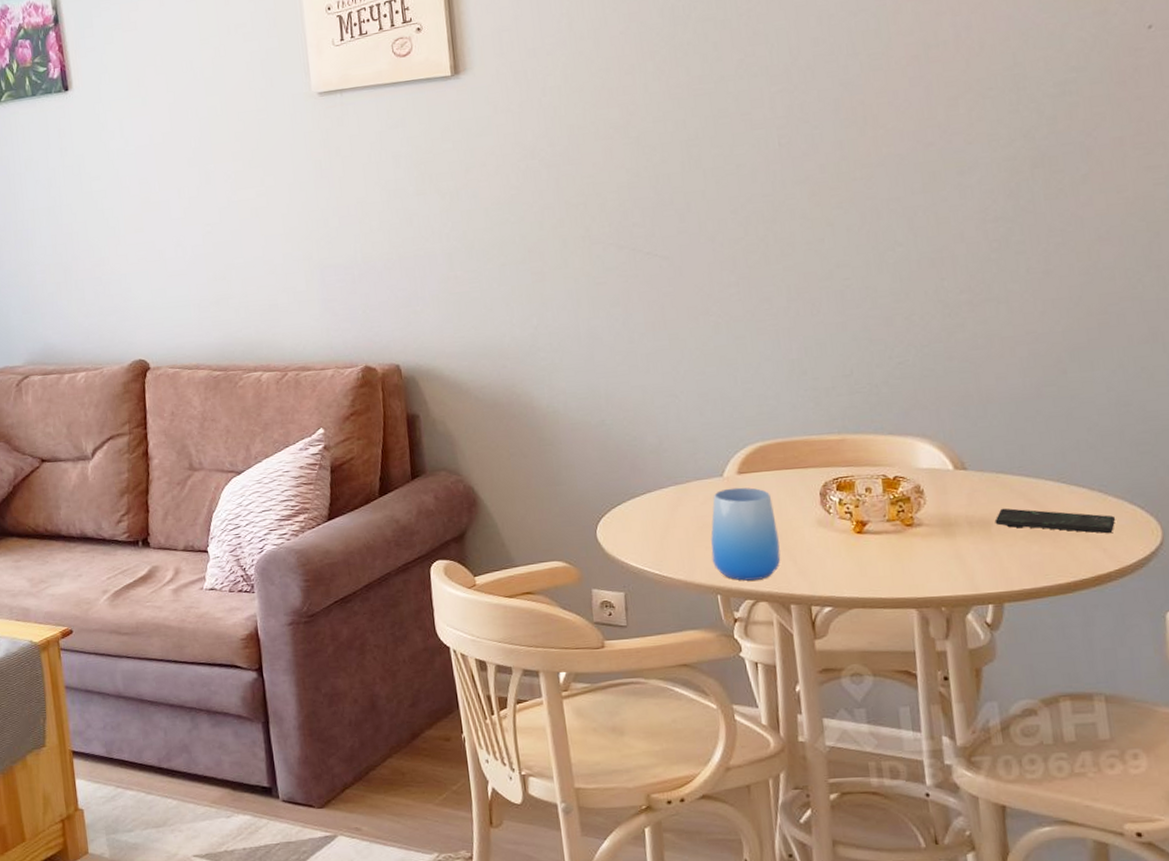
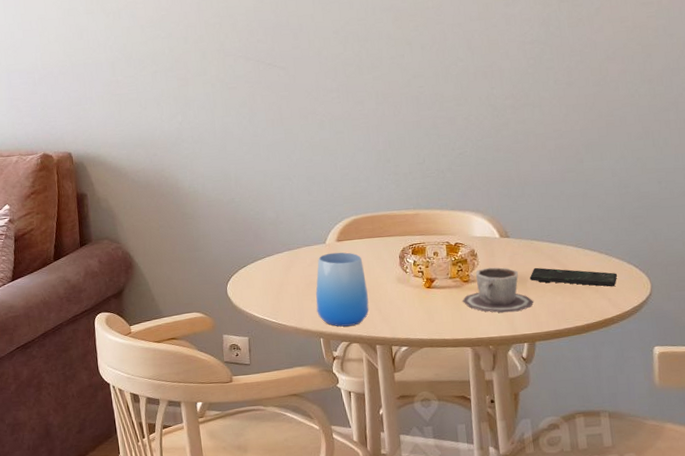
cup: none [904,507,1002,566] -> present [462,267,534,313]

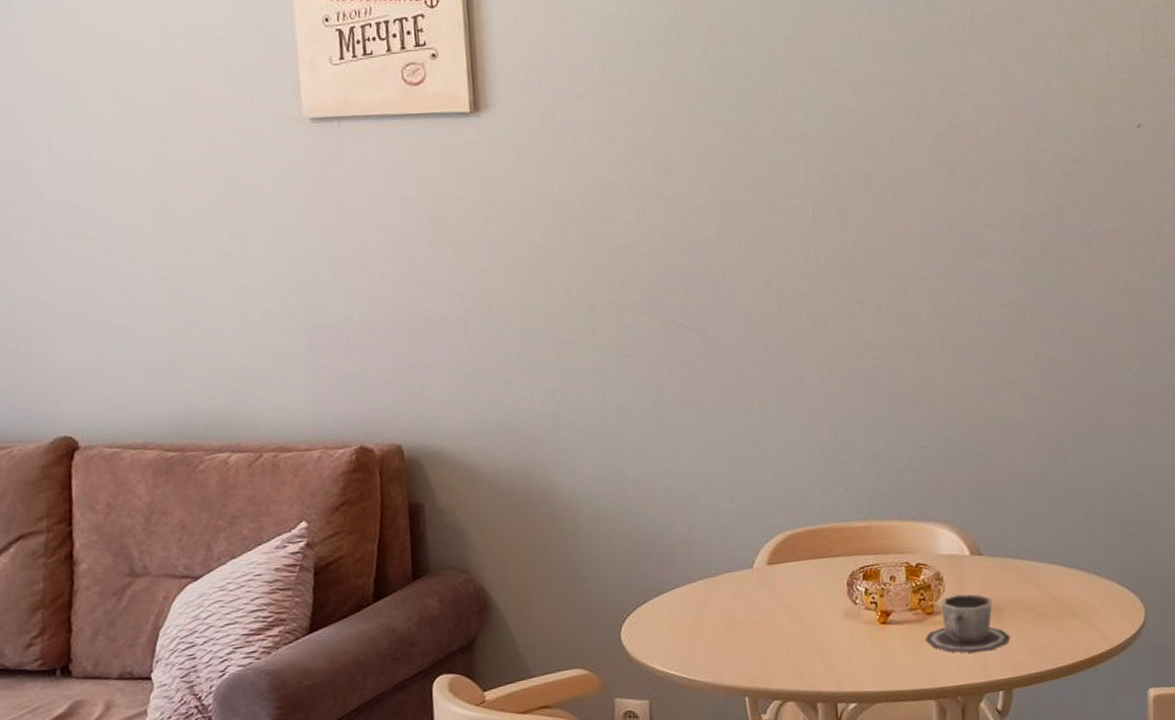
cup: present [315,252,369,327] -> none [739,579,809,681]
smartphone: present [529,267,618,287] -> none [1005,592,1108,615]

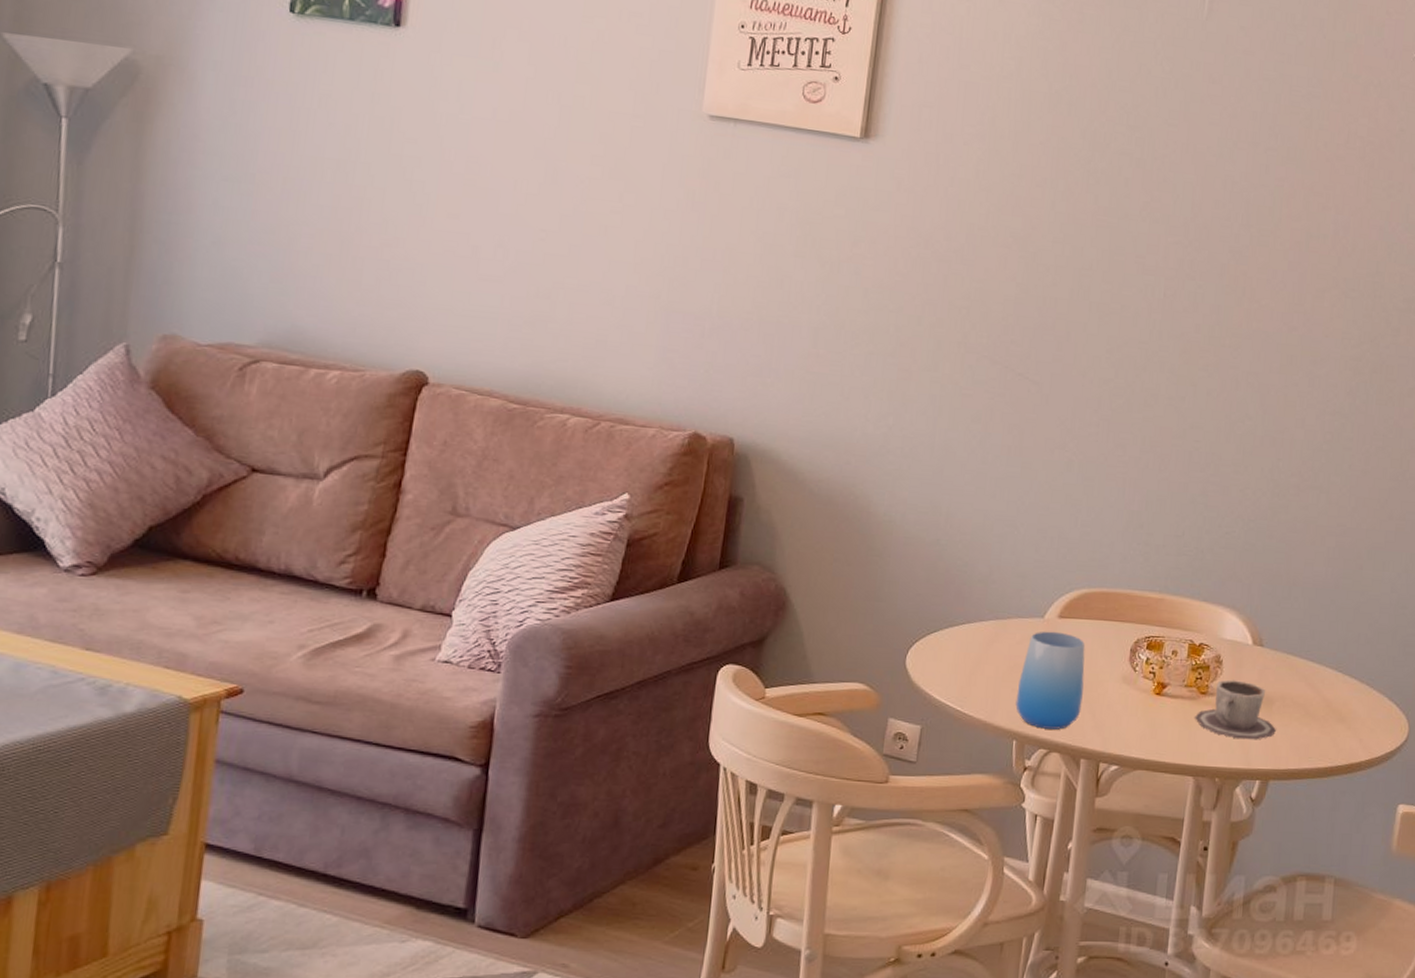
cup: none [739,579,809,681] -> present [1015,631,1086,730]

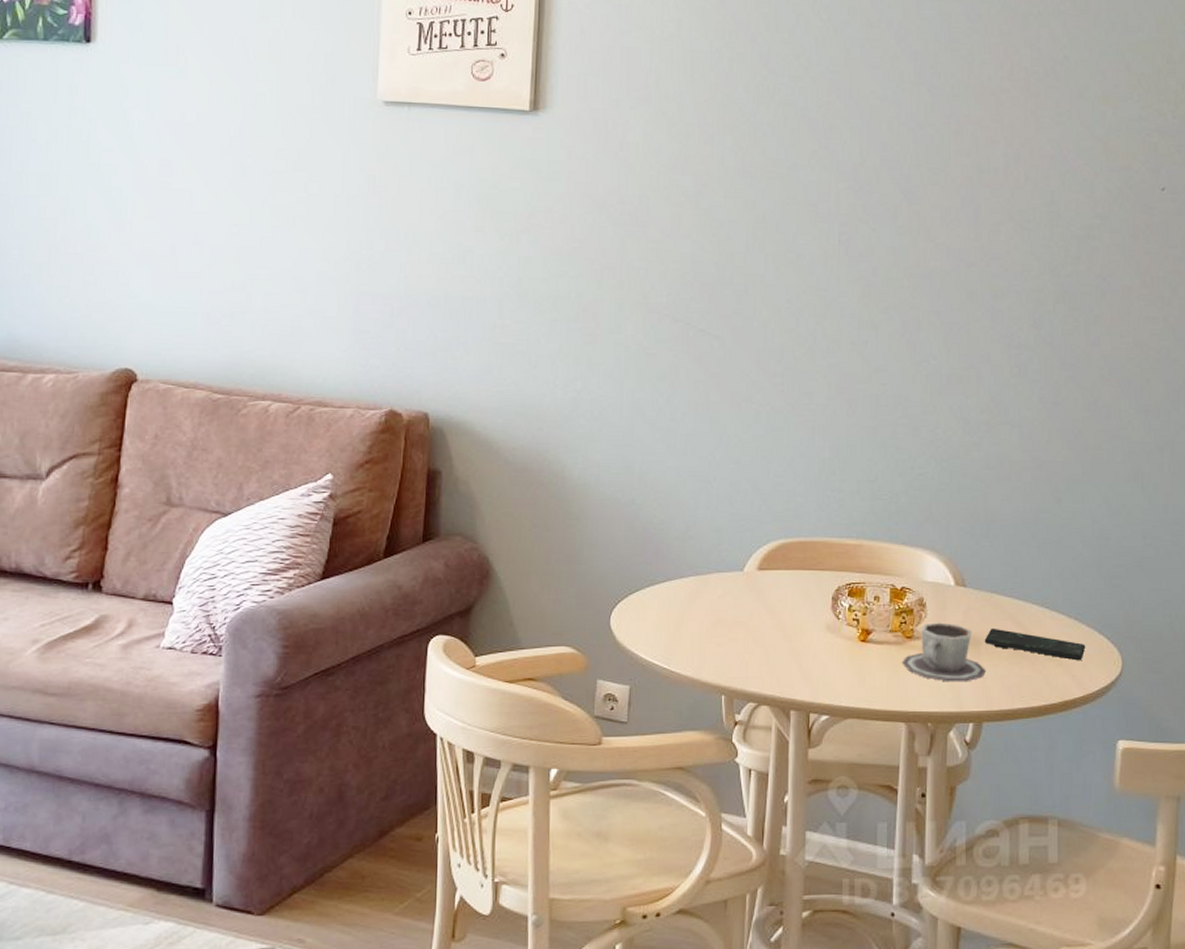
cup: present [1015,631,1086,730] -> none [721,584,788,682]
smartphone: none [1277,688,1375,726] -> present [984,628,1086,661]

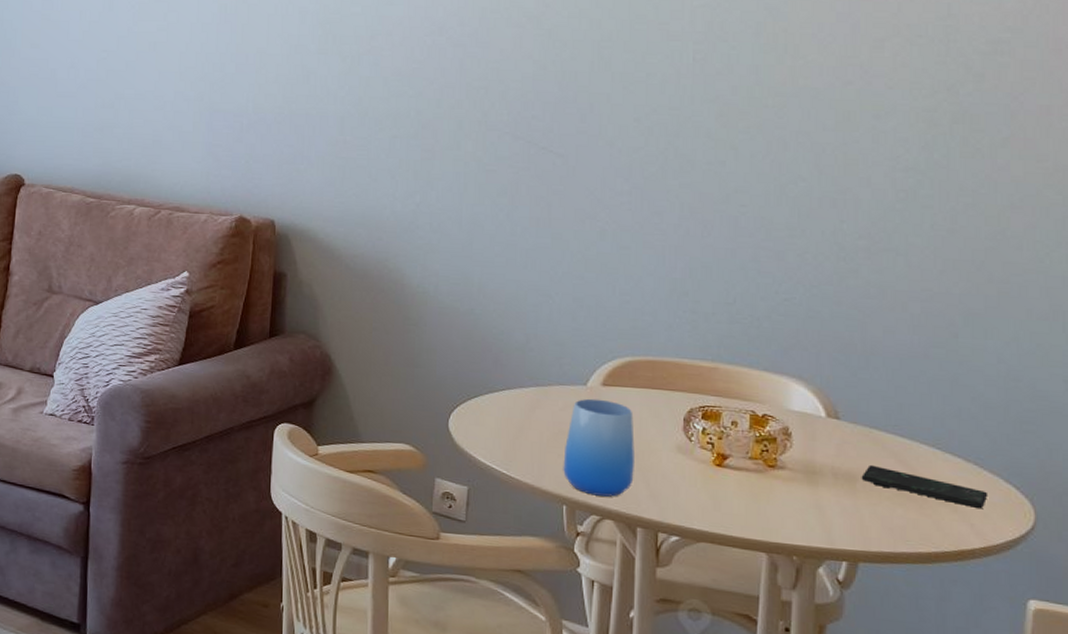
cup: none [721,584,788,682] -> present [563,398,635,497]
cup: present [901,622,987,682] -> none [762,453,864,519]

